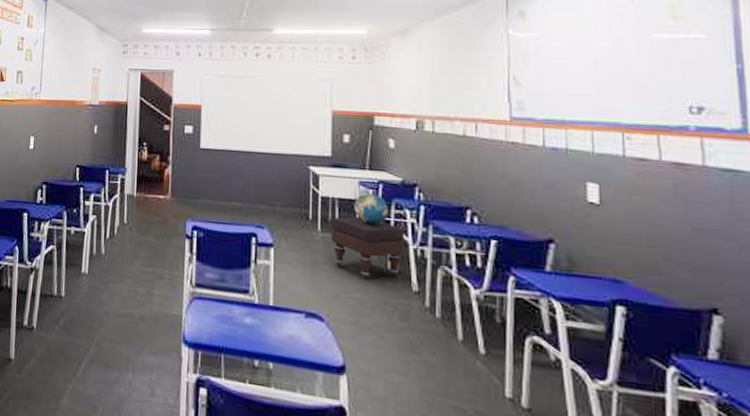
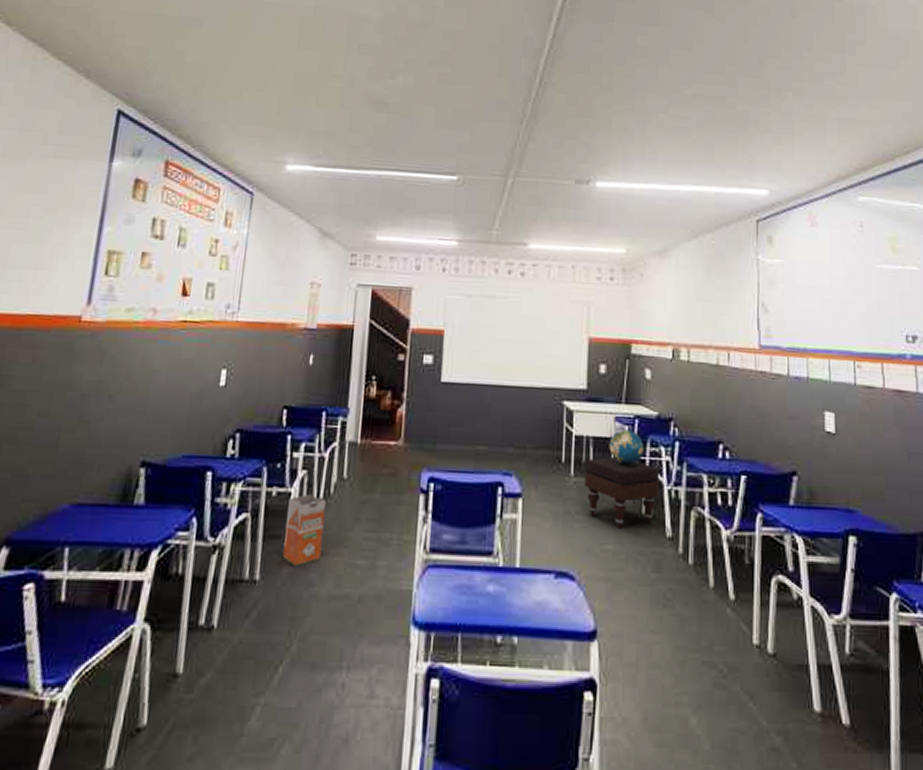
waste bin: none [81,233,112,289] -> present [283,493,326,567]

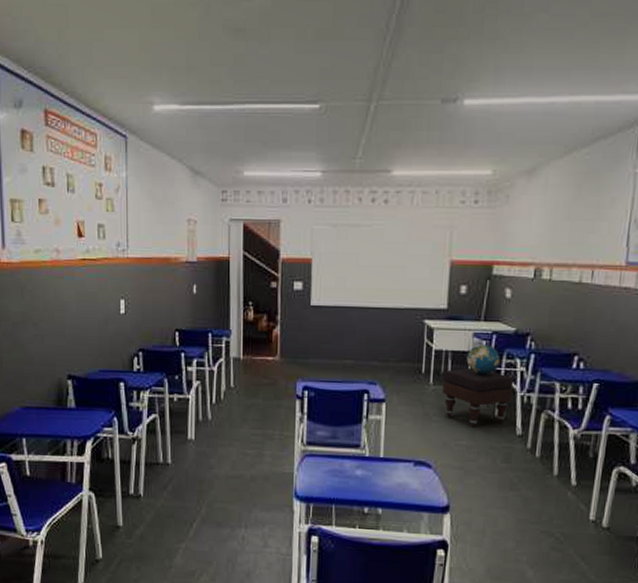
waste bin: present [283,493,326,567] -> none [188,399,218,454]

